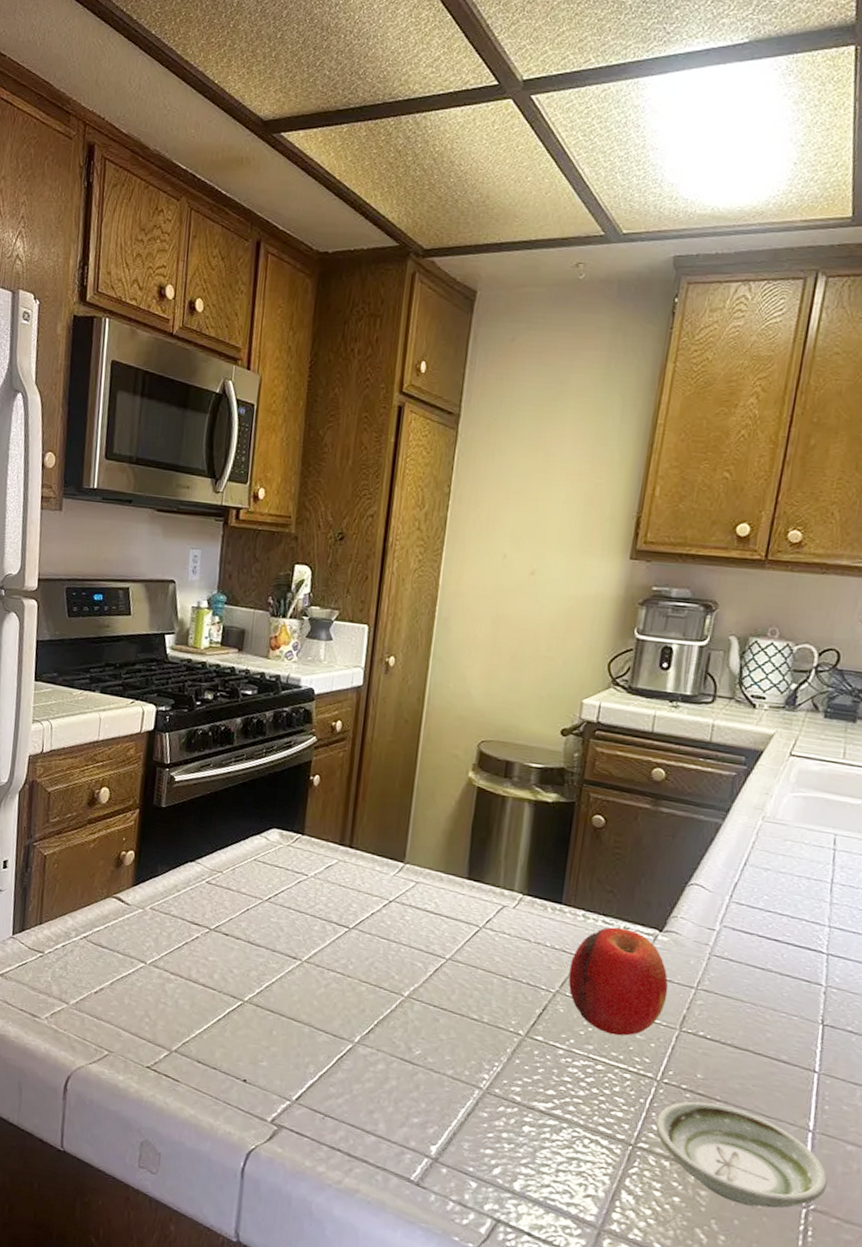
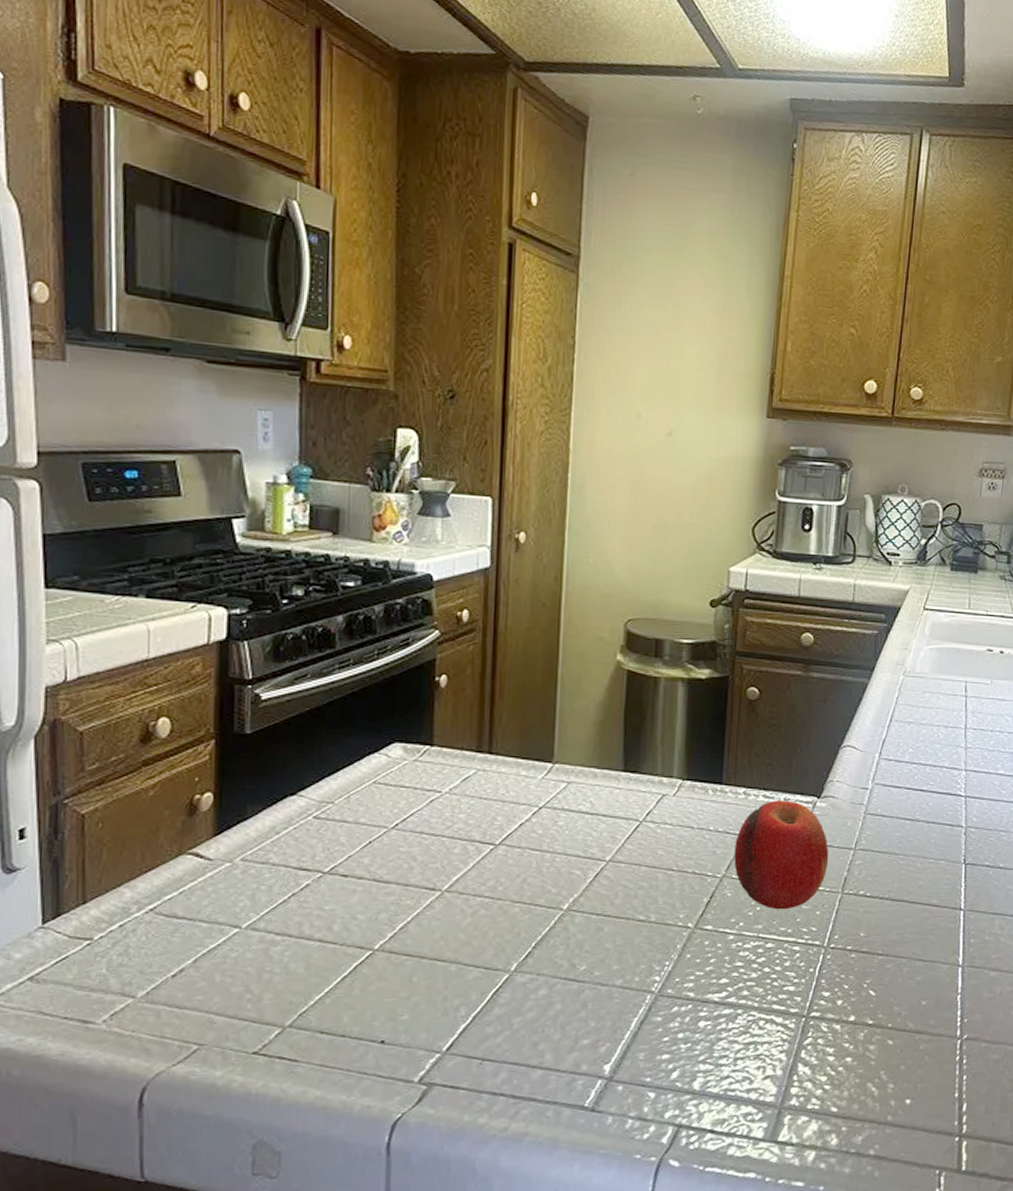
saucer: present [655,1101,828,1209] -> none [826,958,976,1050]

